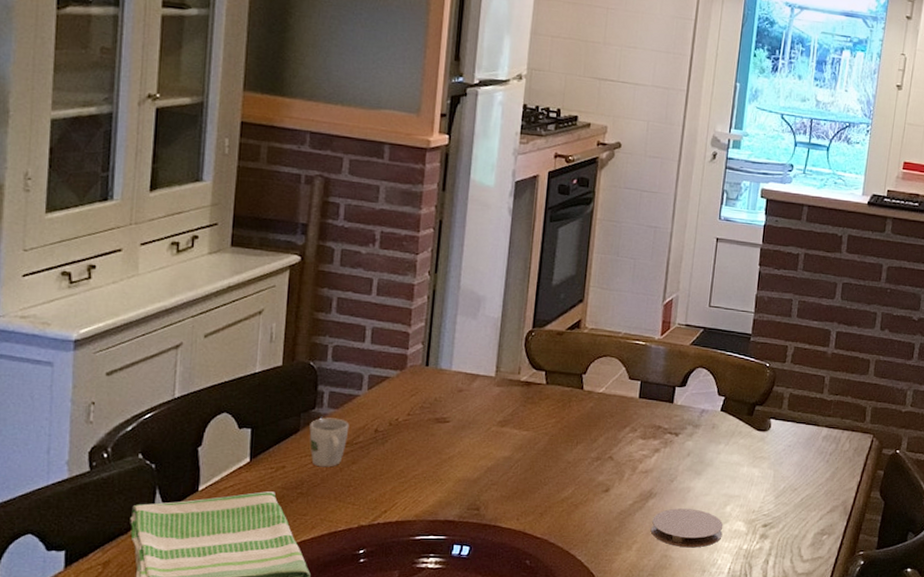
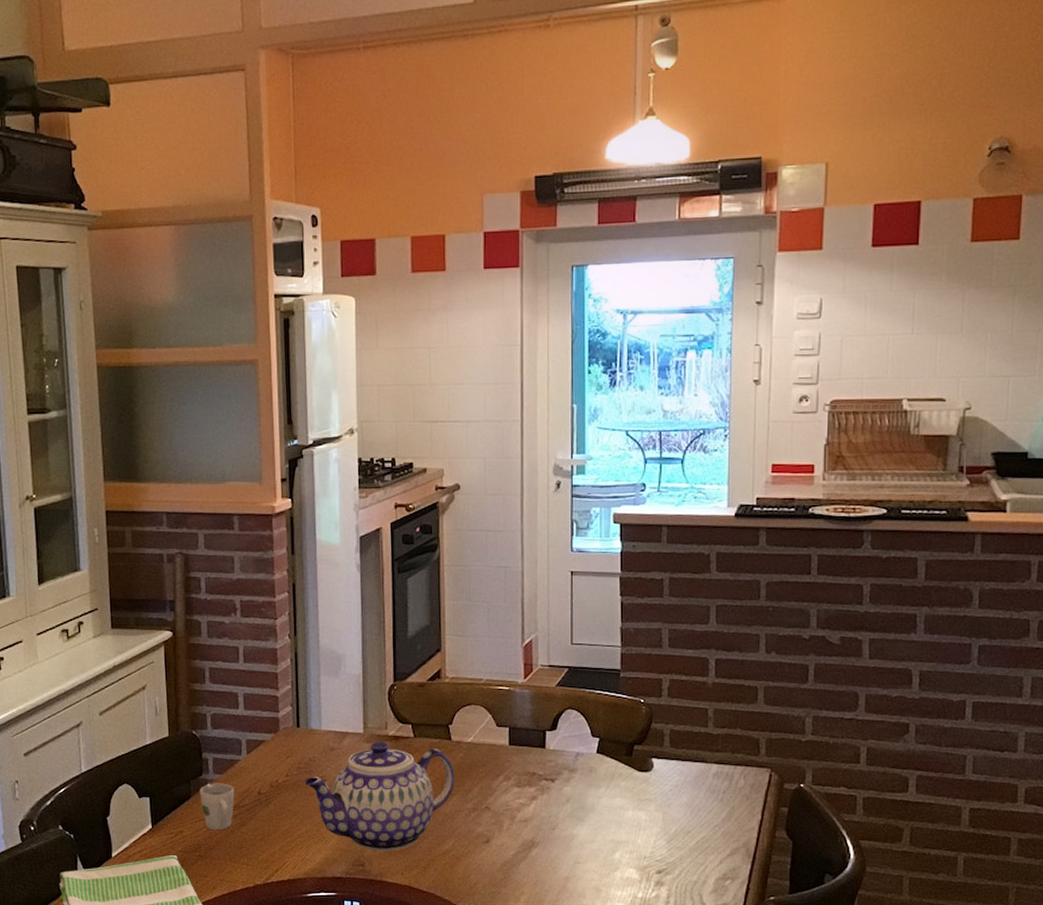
teapot: none [426,385,583,496] -> present [304,741,456,851]
coaster: present [651,508,724,548] -> none [538,857,614,898]

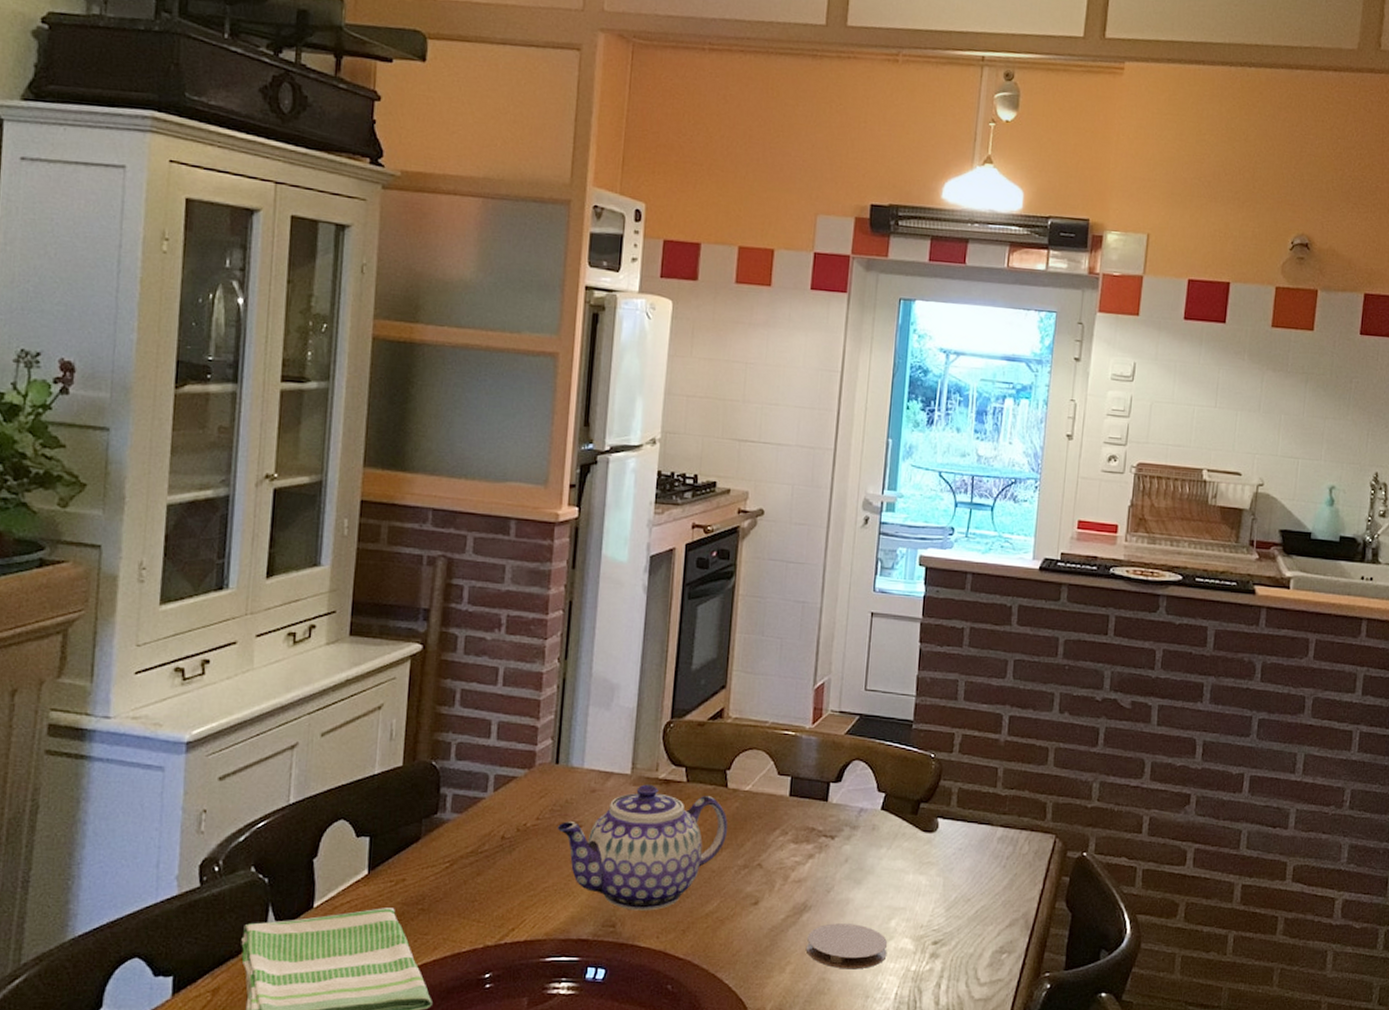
cup: present [199,783,235,830] -> none [431,823,474,880]
coaster: none [538,857,614,898] -> present [807,923,888,970]

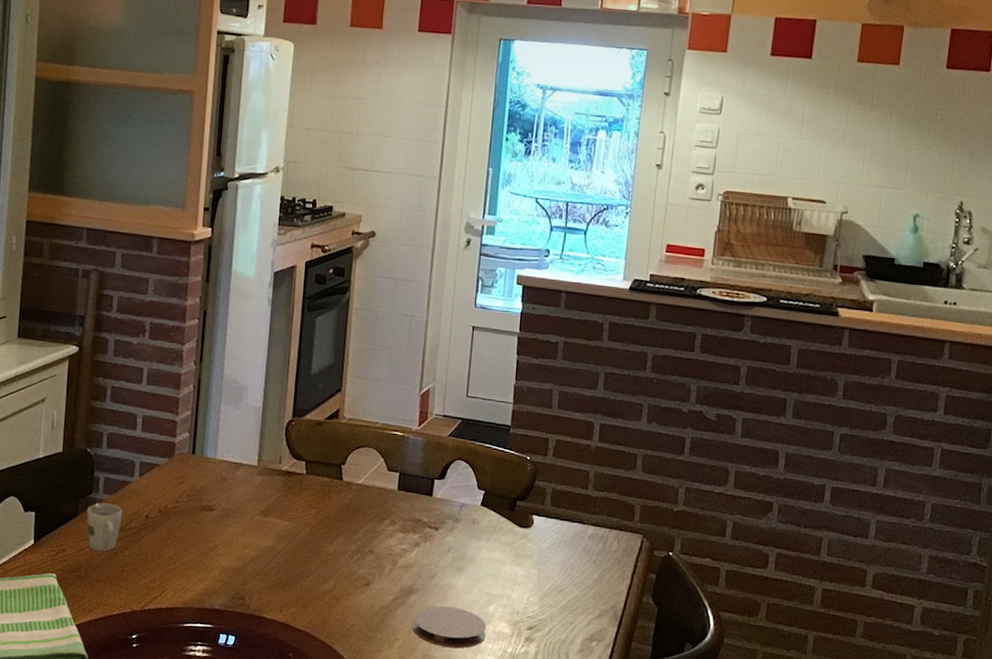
cup: none [431,823,474,880] -> present [86,503,123,552]
teapot: present [557,784,728,911] -> none [193,475,343,587]

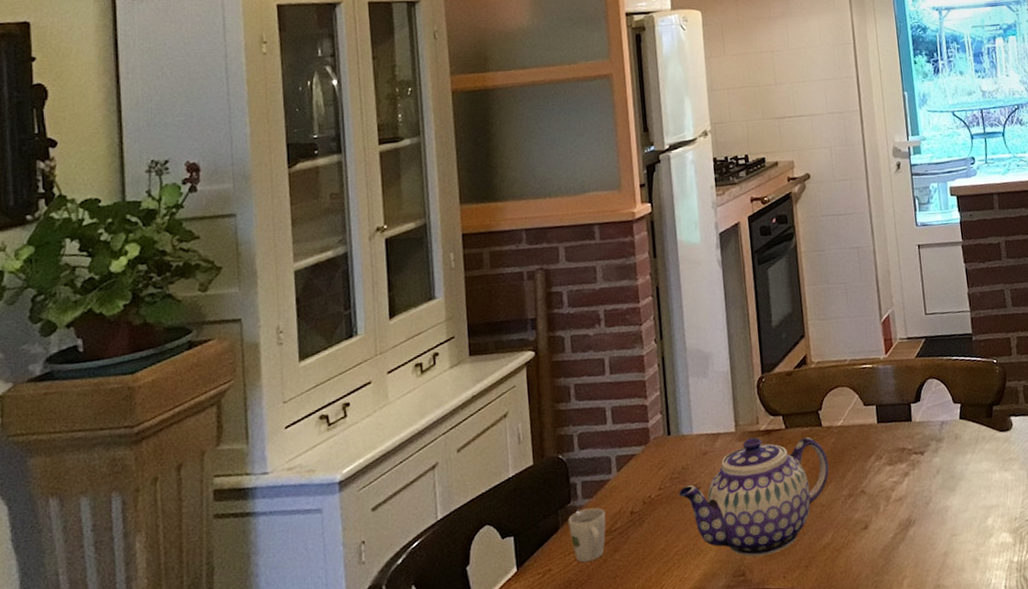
teapot: none [193,475,343,587] -> present [678,437,830,557]
coaster: present [413,606,487,649] -> none [917,528,990,574]

